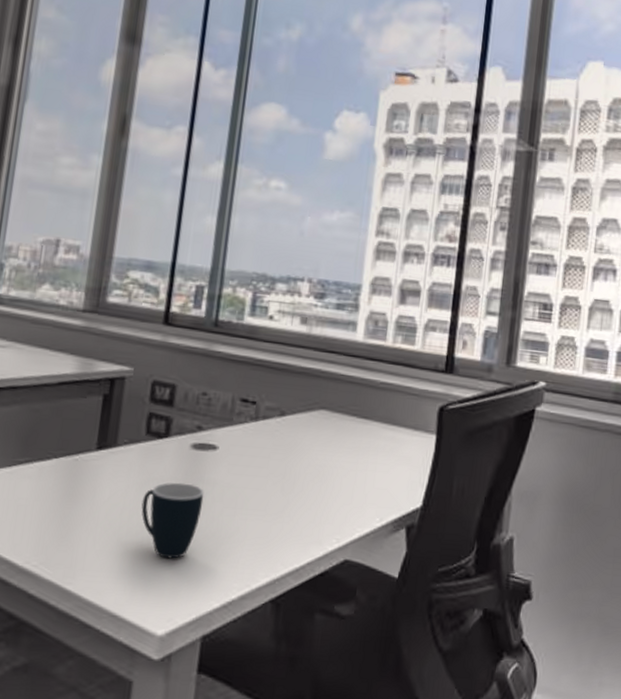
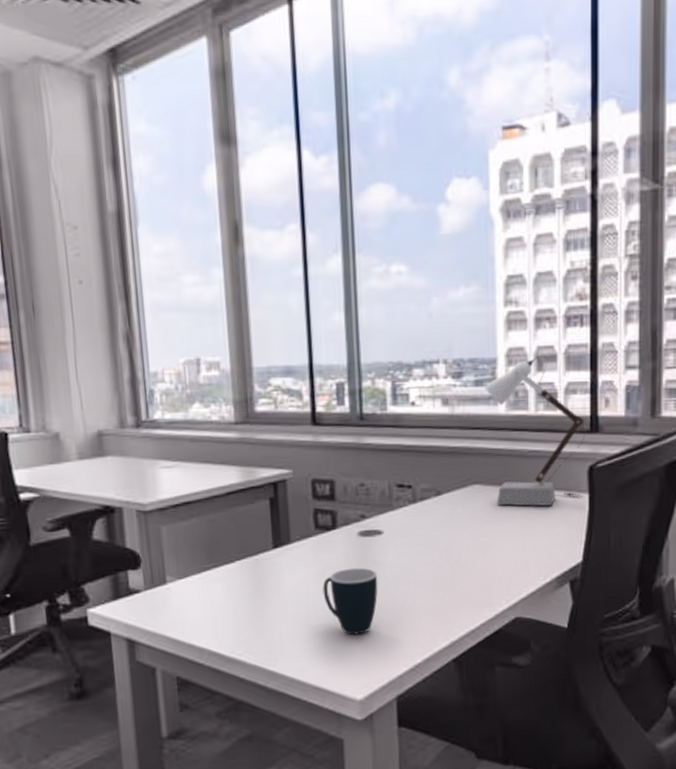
desk lamp: none [342,288,441,442] -> present [485,355,586,506]

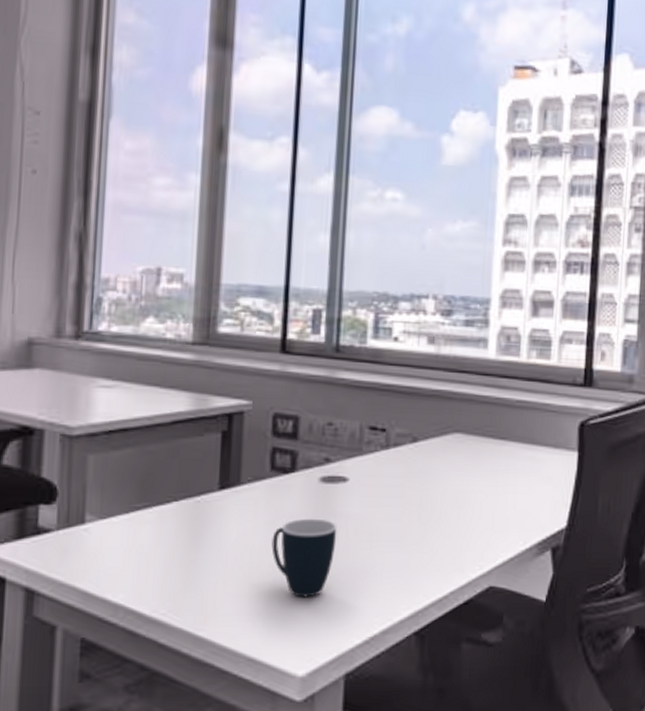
desk lamp: present [485,355,586,506] -> none [475,300,579,462]

